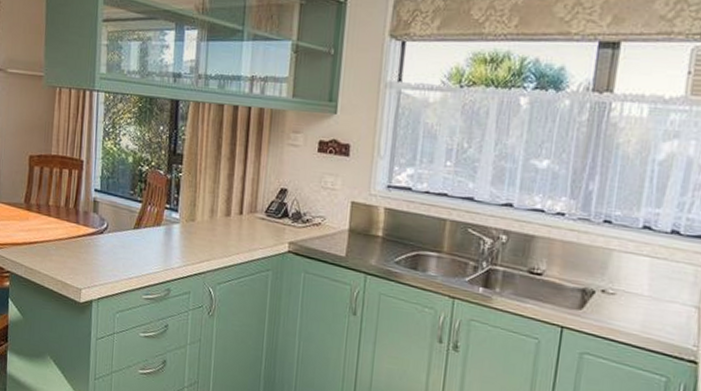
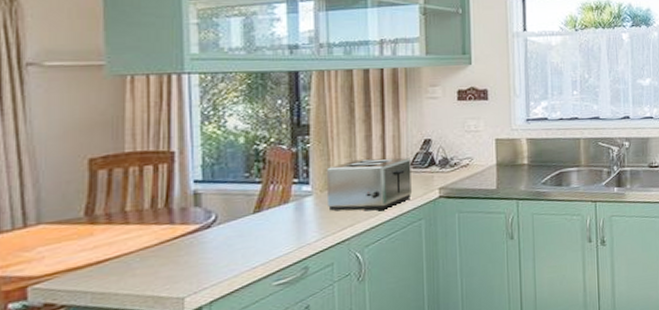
toaster: none [190,196,266,253] -> present [326,158,412,212]

